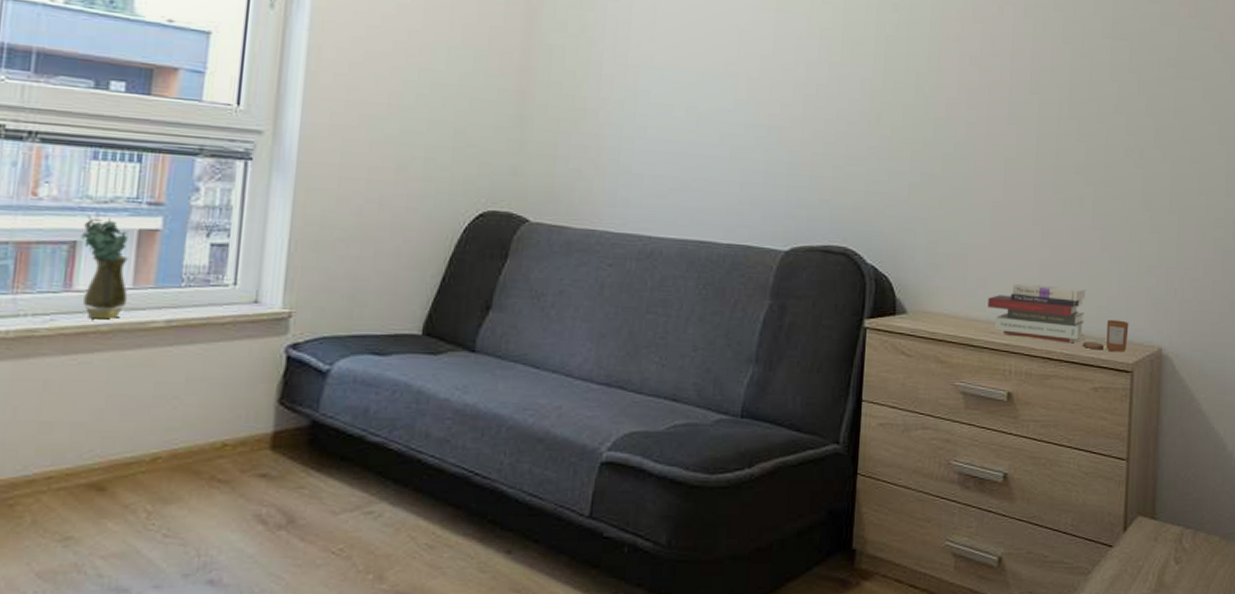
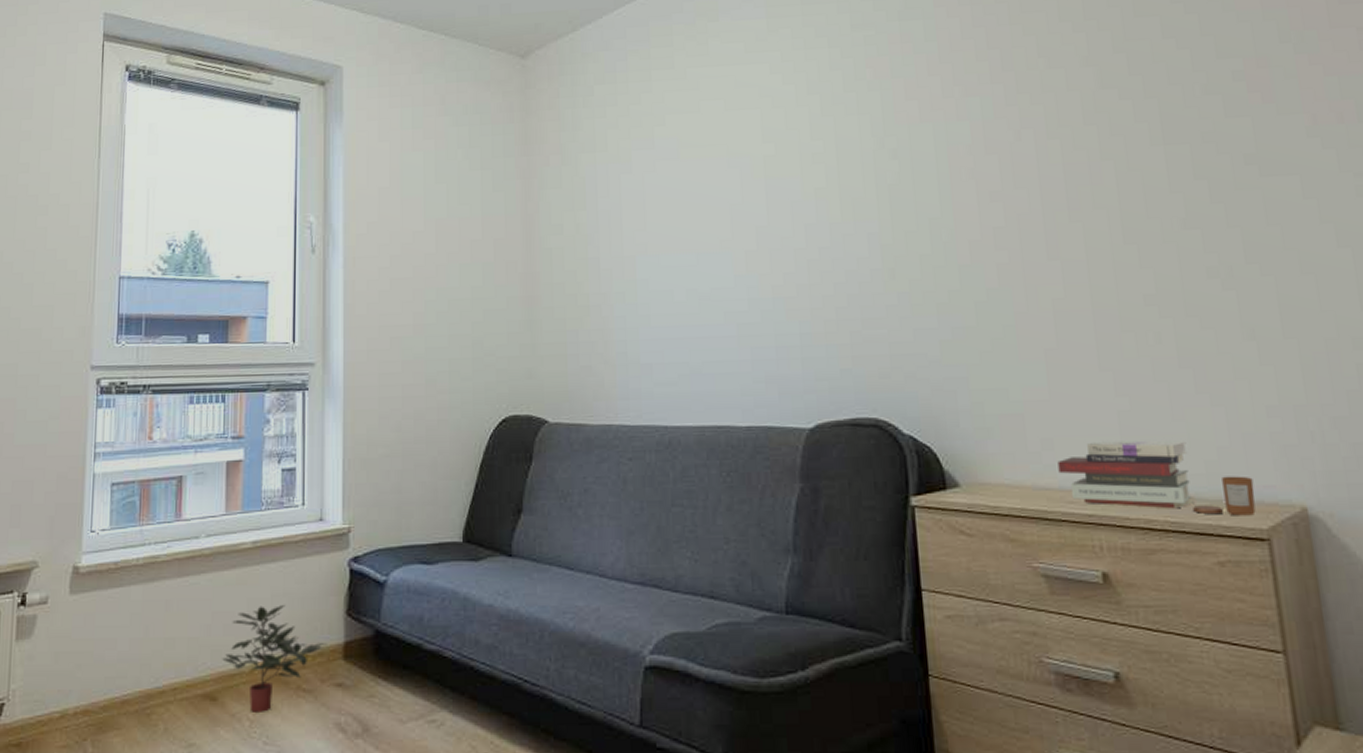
vase: present [80,215,128,320] -> none [185,453,223,544]
potted plant: none [116,390,252,503] -> present [222,605,327,712]

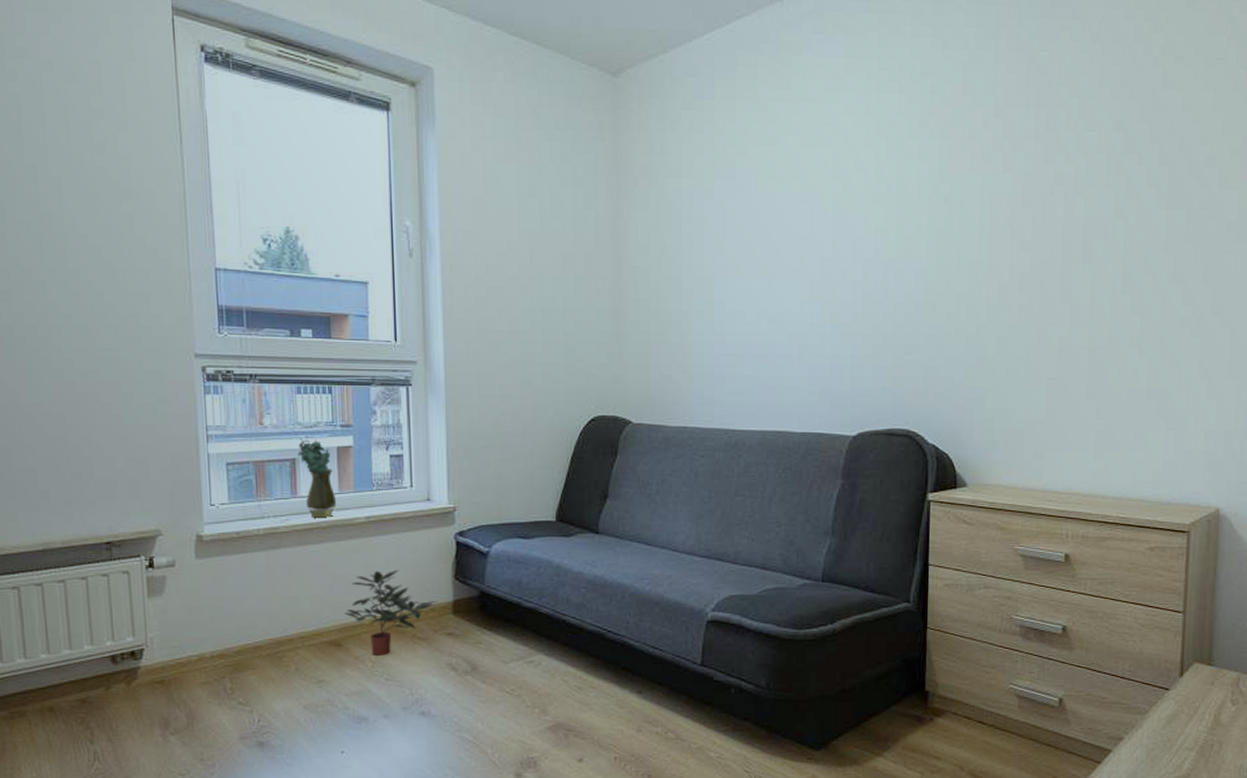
vase: none [185,453,223,544] -> present [297,438,337,518]
books: present [1057,440,1194,509] -> none [1044,453,1142,508]
candle: present [1193,476,1256,516] -> none [1139,484,1186,514]

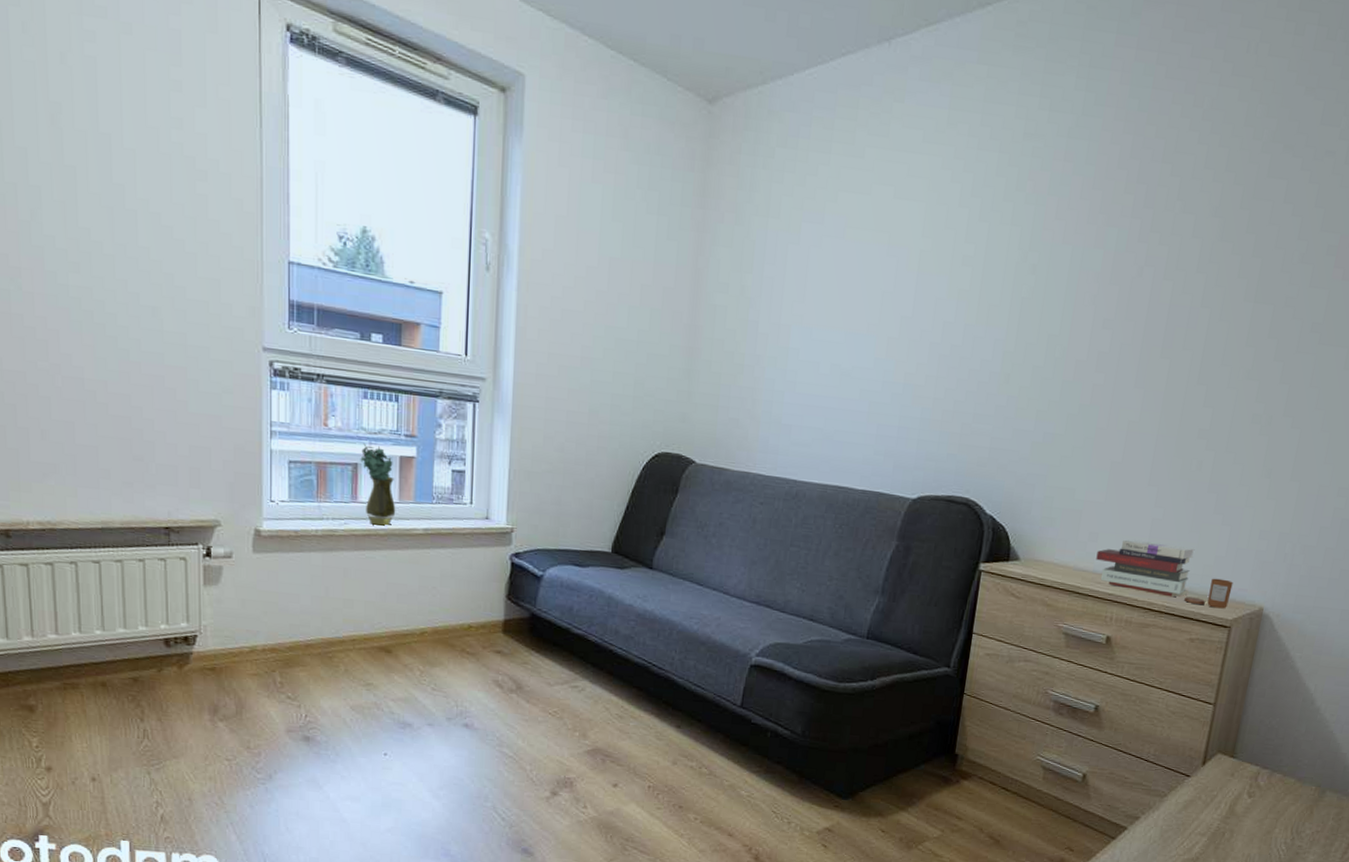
potted plant: present [344,570,438,656] -> none [396,582,489,666]
books: none [1044,453,1142,508] -> present [1096,539,1195,598]
candle: none [1139,484,1186,514] -> present [1184,578,1233,609]

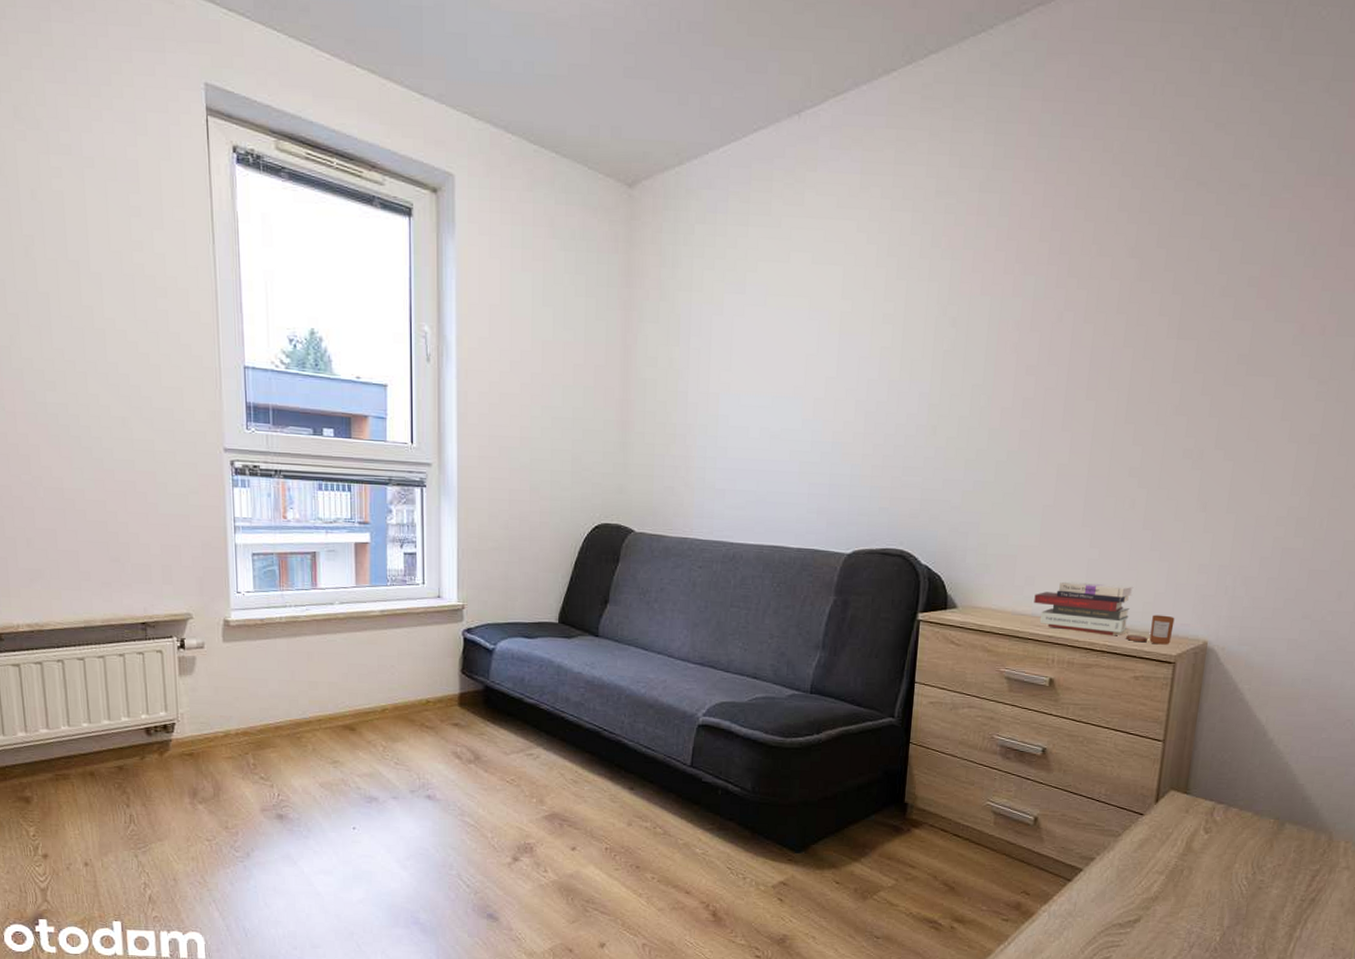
vase: present [360,443,396,526] -> none [318,533,354,610]

